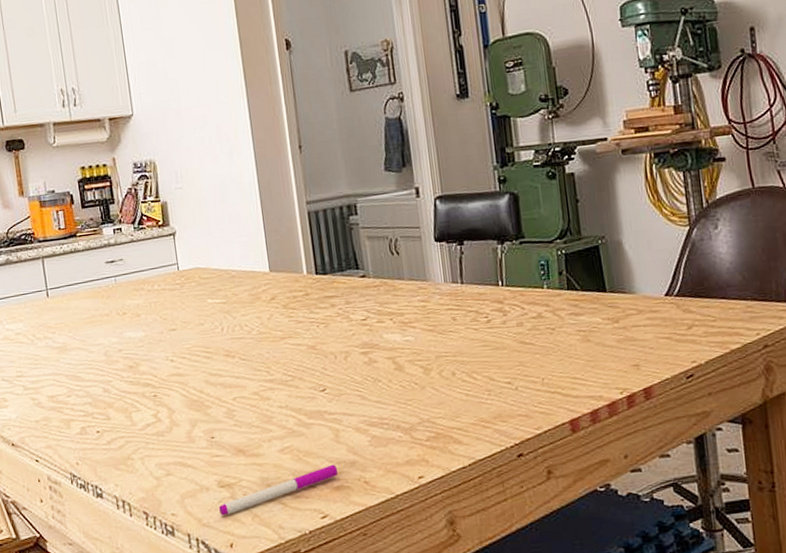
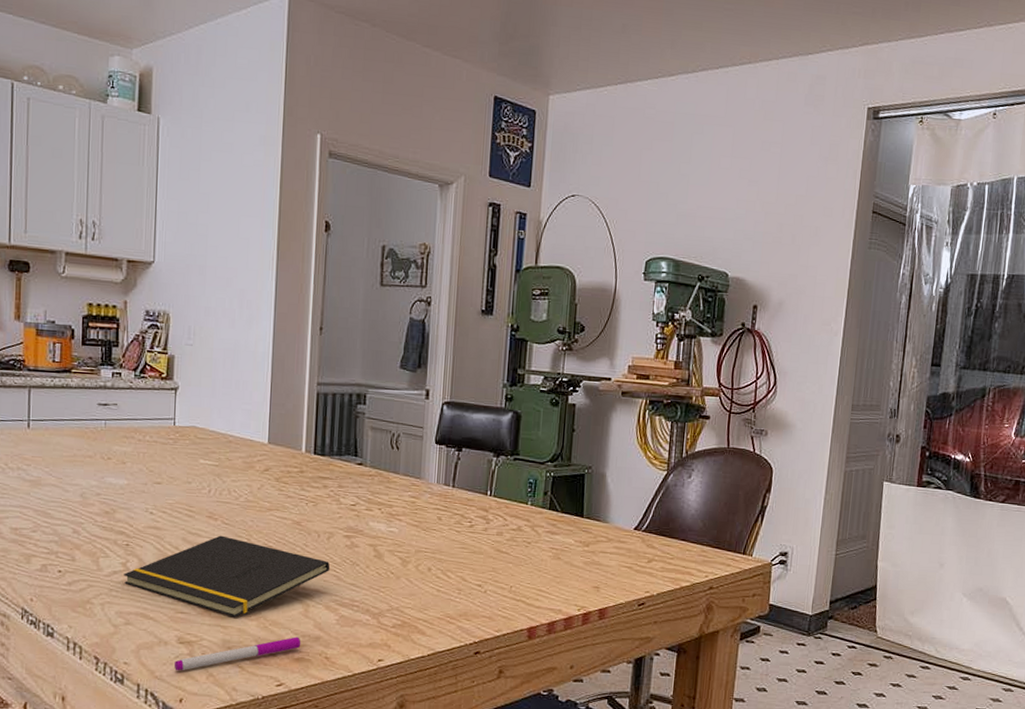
notepad: none [156,372,353,454] -> present [124,535,331,618]

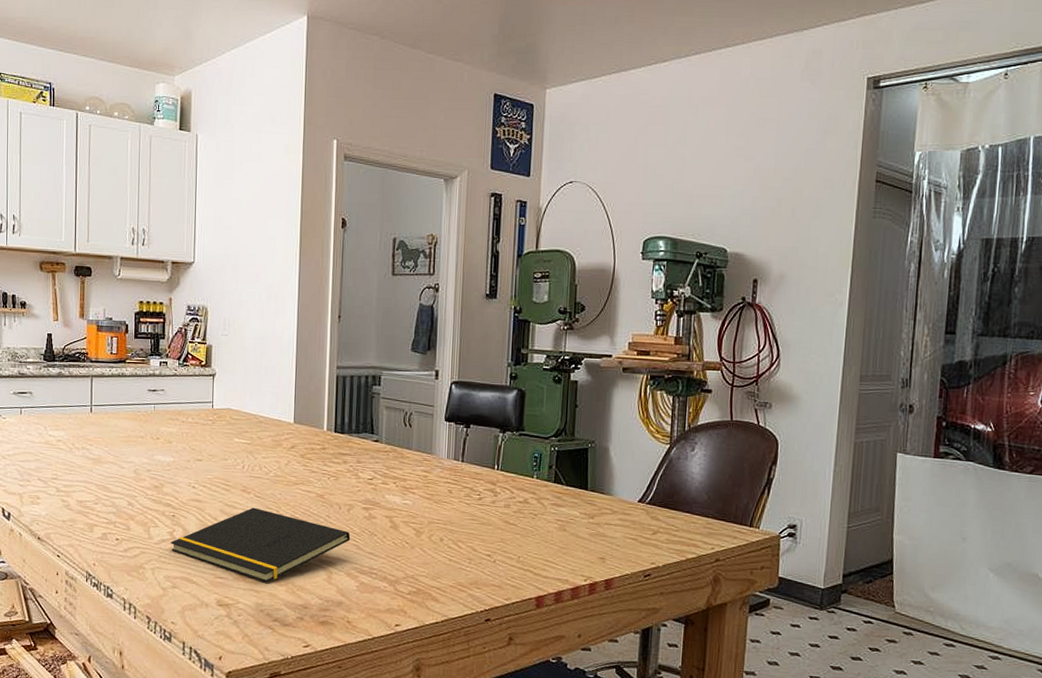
pen: present [173,637,301,671] -> none [214,601,326,631]

